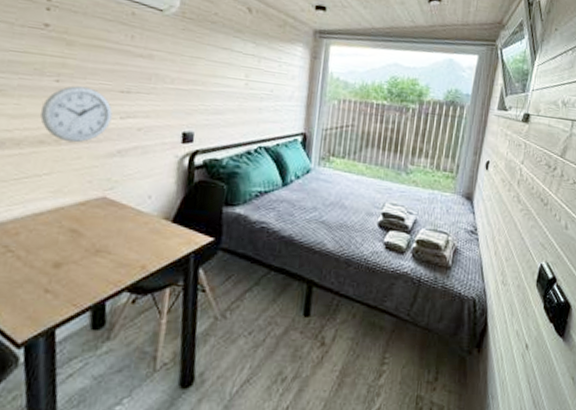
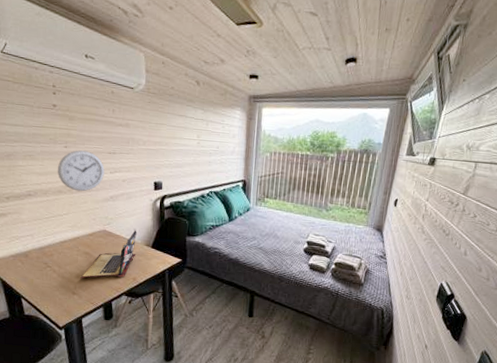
laptop: none [59,198,153,269] -> present [80,231,137,279]

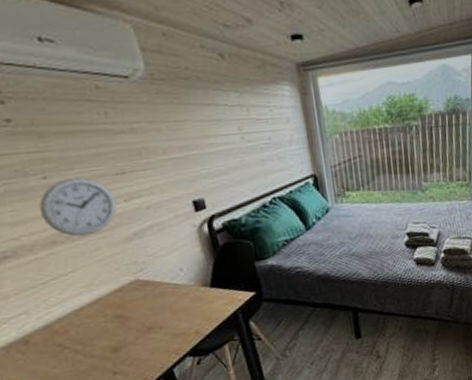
laptop: present [80,231,137,279] -> none [118,270,192,352]

